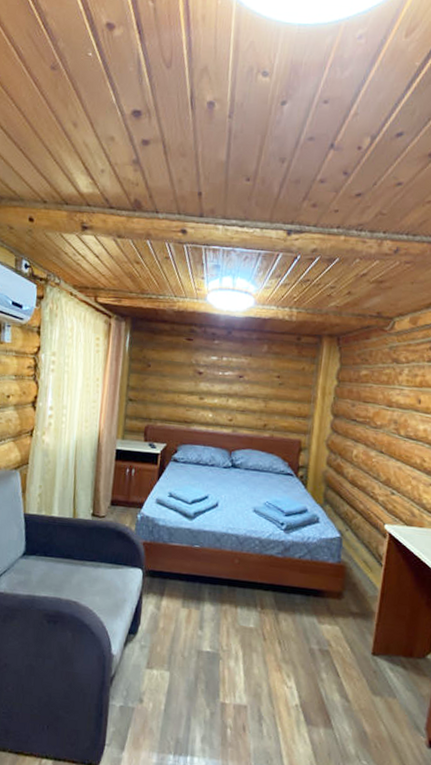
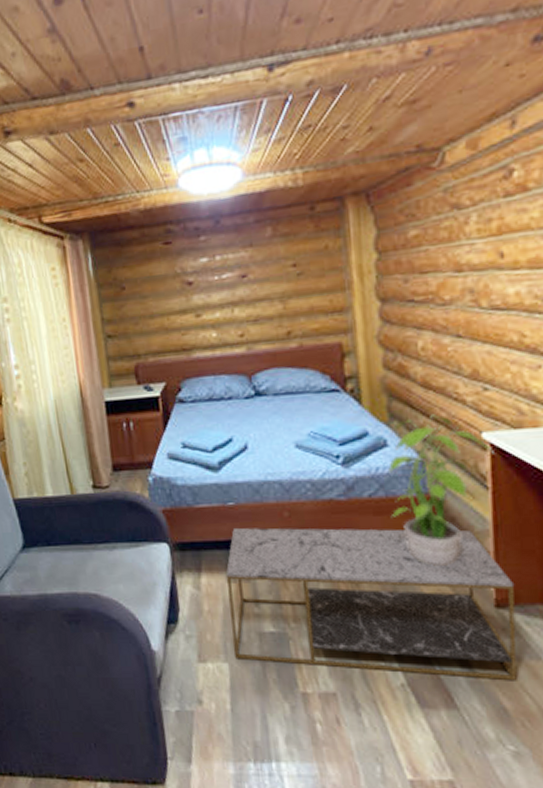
coffee table: none [176,566,388,712] -> present [226,527,517,681]
potted plant: none [311,505,391,619] -> present [388,414,494,566]

